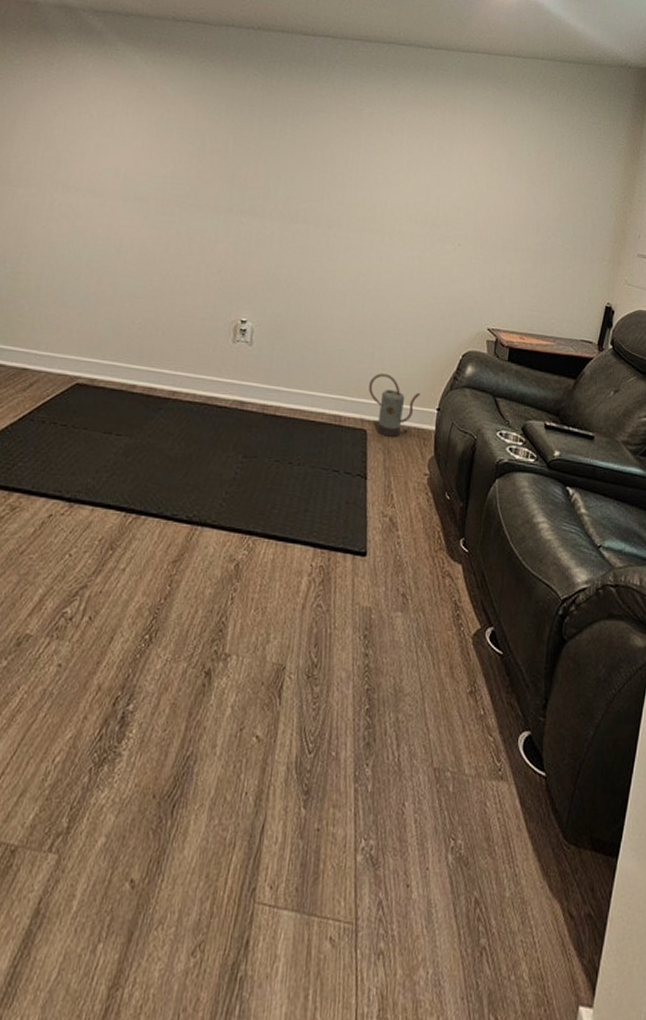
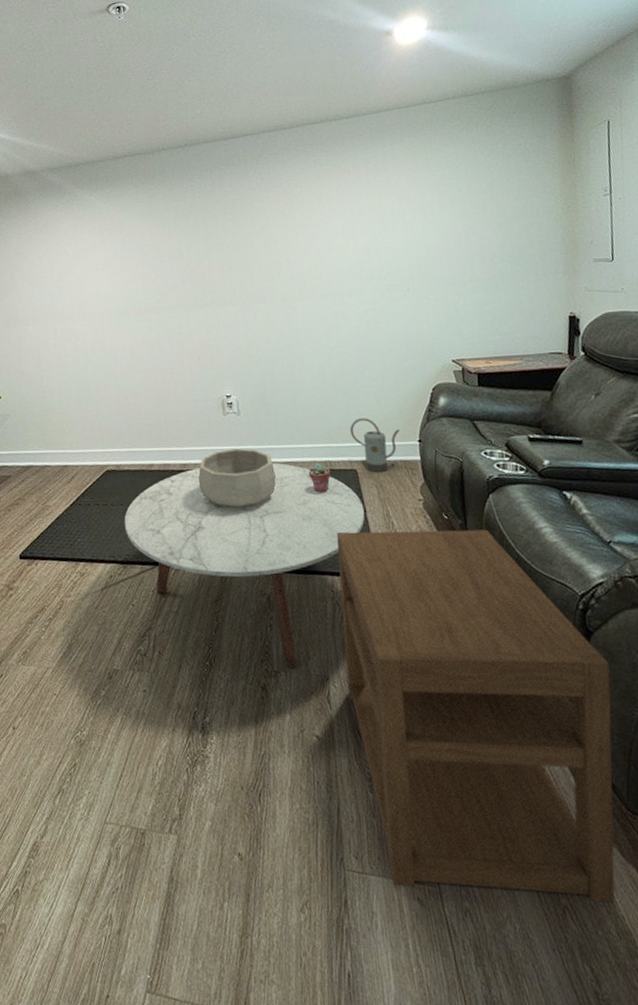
coffee table: none [82,399,366,653] -> present [124,463,365,669]
decorative bowl: none [186,382,278,455] -> present [198,448,276,509]
nightstand: none [303,499,576,944] -> present [336,529,615,903]
potted succulent: none [313,416,338,450] -> present [308,463,331,493]

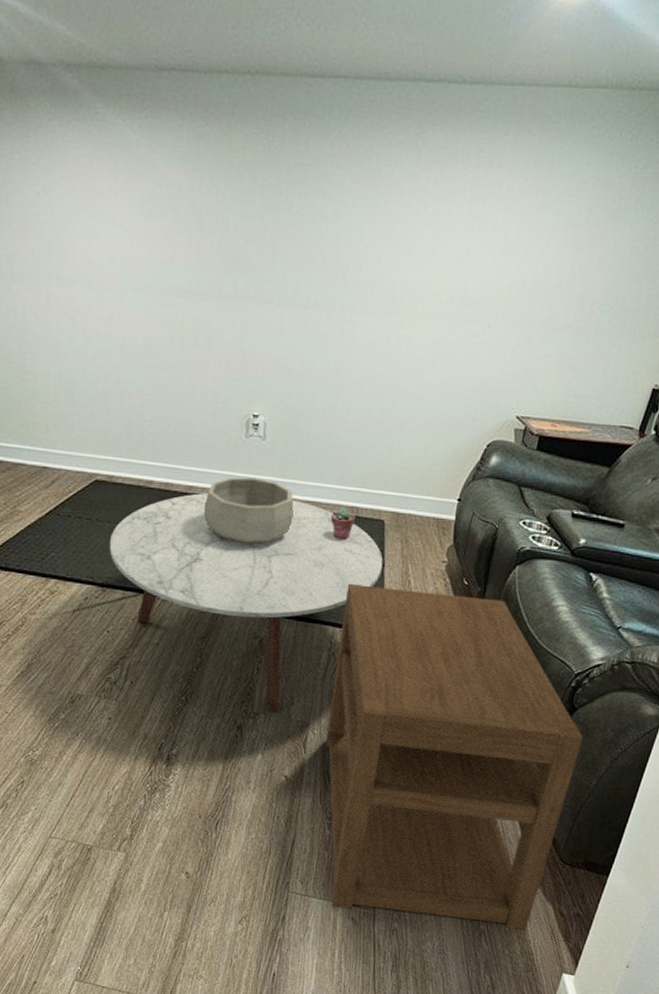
watering can: present [350,417,400,473] -> none [387,465,441,527]

